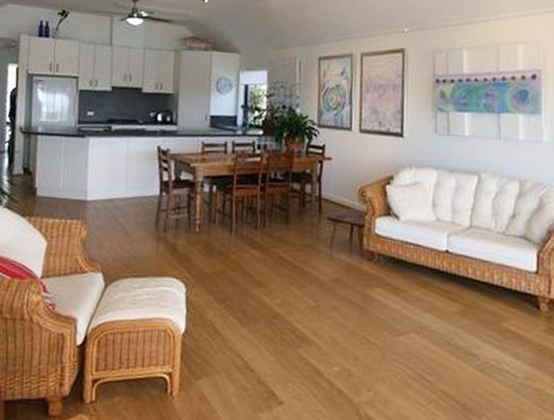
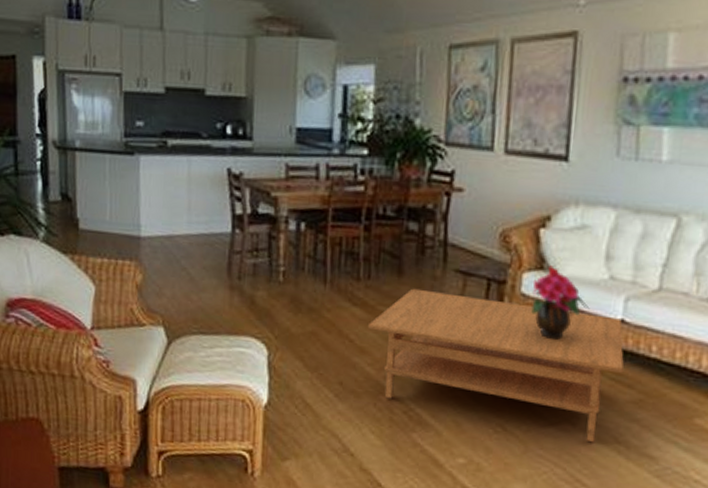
coffee table: none [263,233,451,347] -> present [367,288,625,443]
potted flower: none [383,212,424,268] -> present [531,265,590,340]

